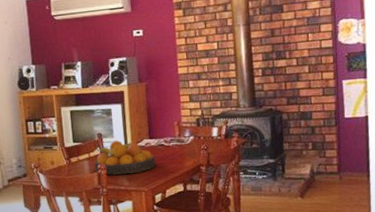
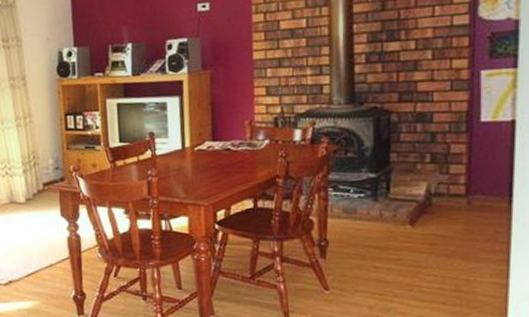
fruit bowl: present [94,140,156,175] -> none [143,142,220,184]

